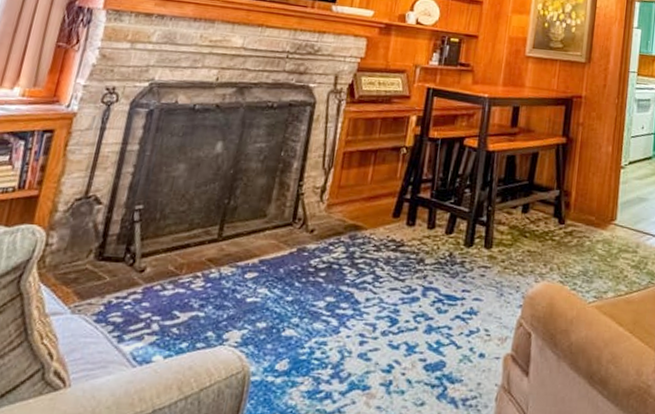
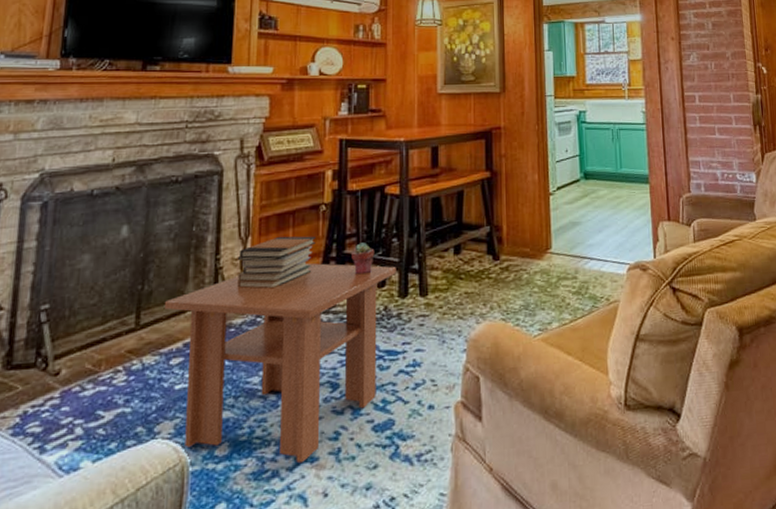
coffee table: none [247,202,466,390] -> present [165,263,396,464]
book stack: none [315,172,394,221] -> present [237,236,316,289]
potted succulent: none [424,189,447,220] -> present [351,242,375,275]

